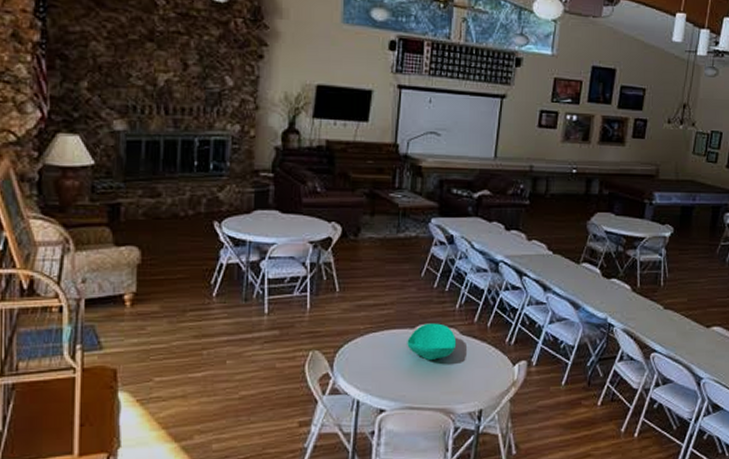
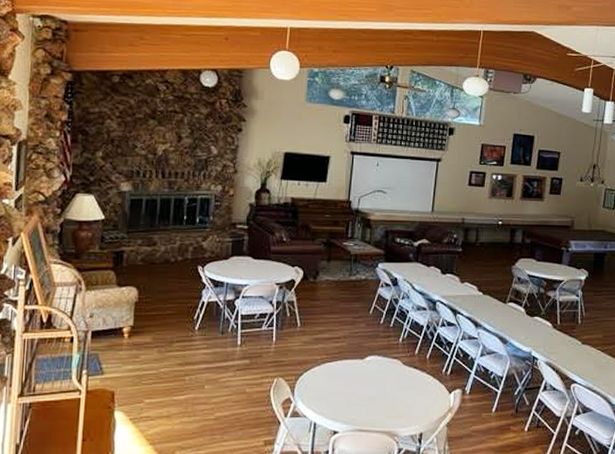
table top decor: present [407,323,457,360] -> none [357,355,400,387]

